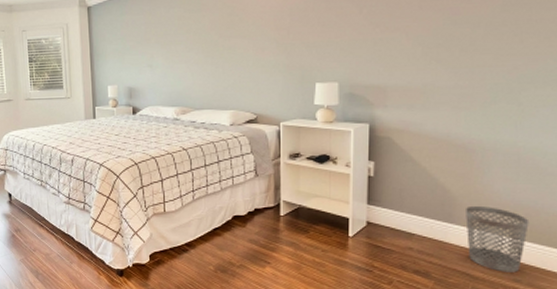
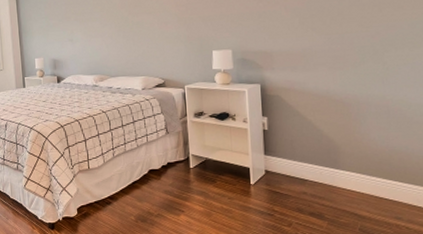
wastebasket: present [465,205,530,273] -> none [349,152,404,211]

